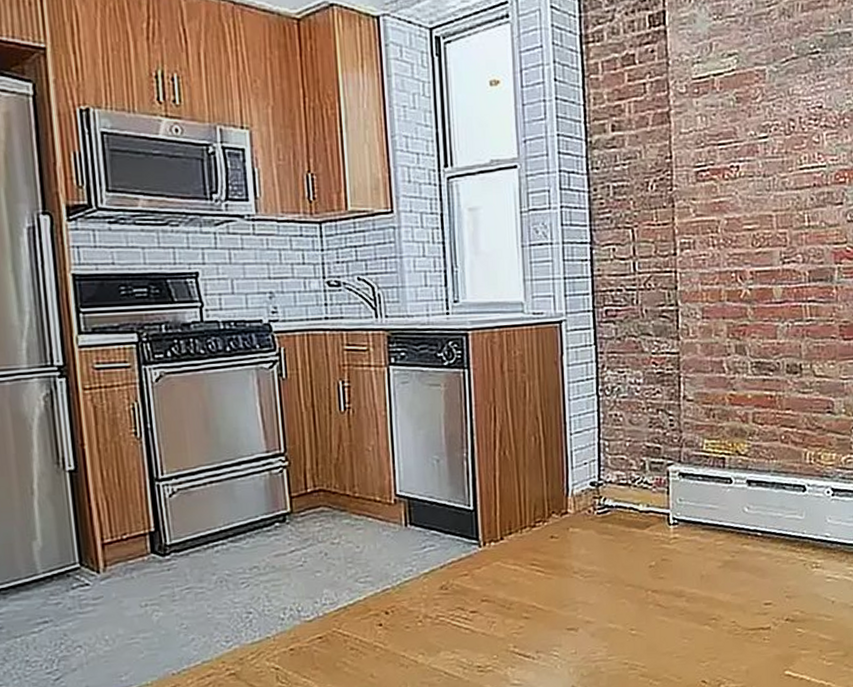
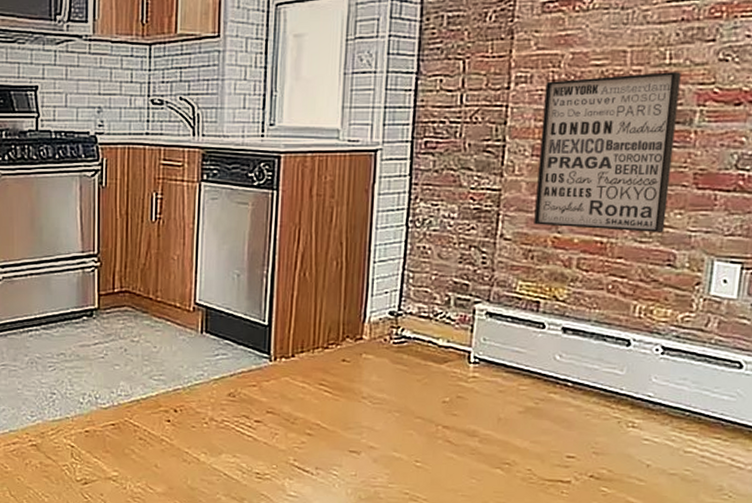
wall art: none [707,233,822,385] -> present [534,72,681,233]

